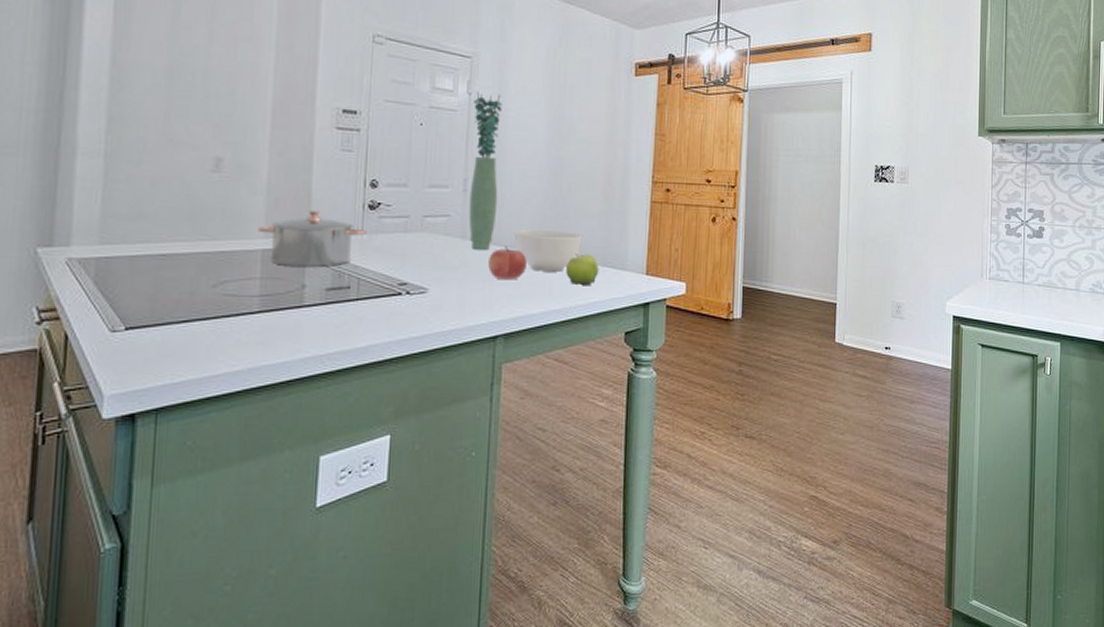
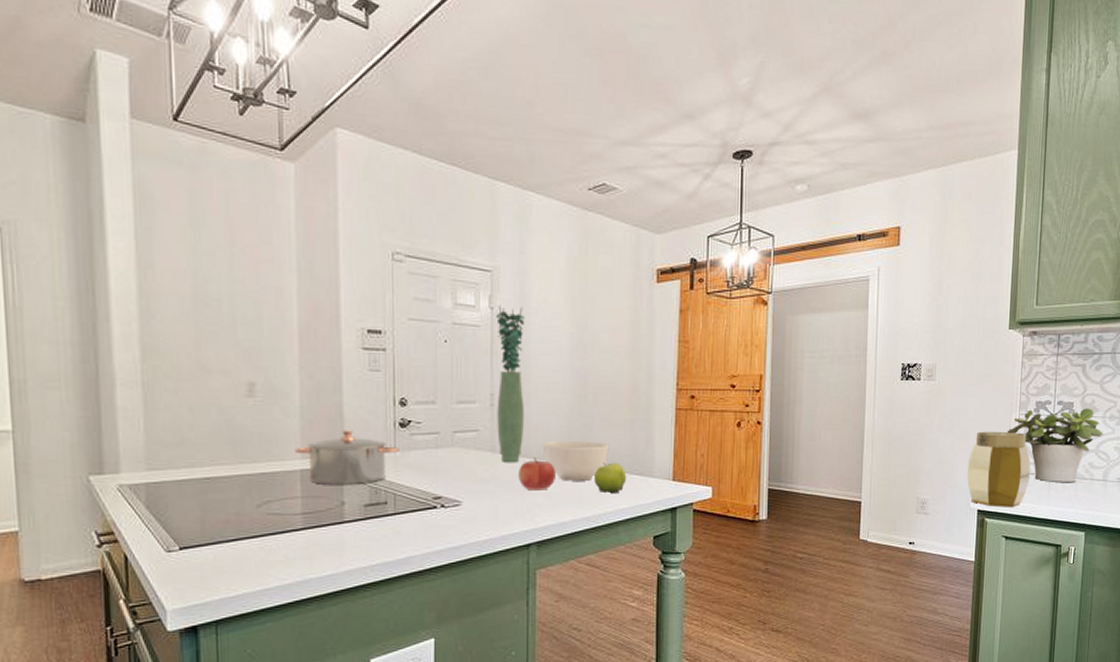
jar: none [942,236,1004,315] -> present [967,431,1031,508]
potted plant: none [979,216,1074,292] -> present [1007,408,1103,483]

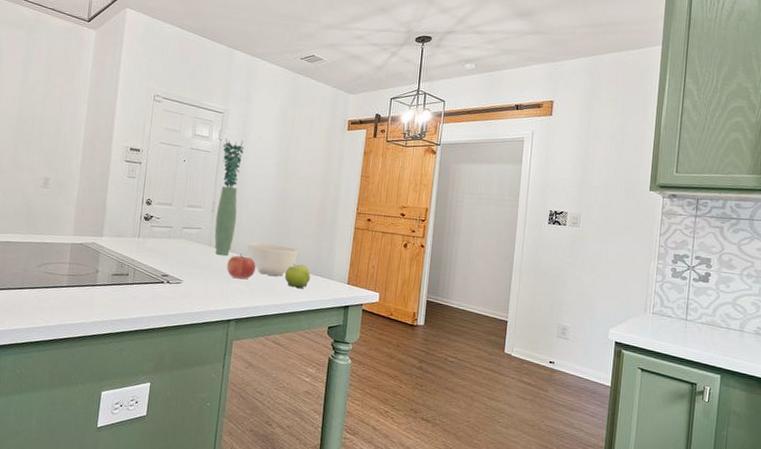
cooking pot: present [294,430,400,486] -> none [69,218,142,259]
jar: present [967,431,1031,508] -> none [606,274,668,345]
potted plant: present [1007,408,1103,483] -> none [645,260,740,329]

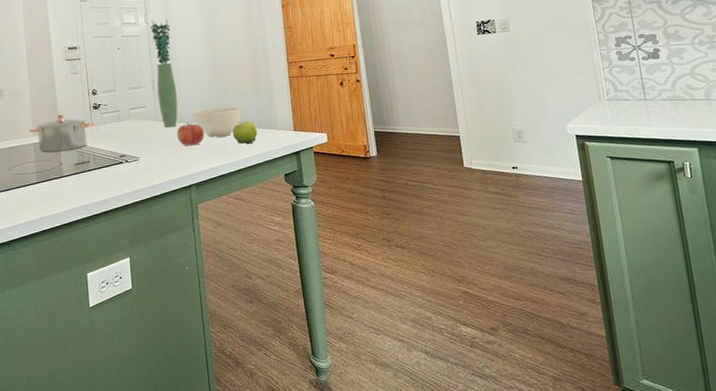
cooking pot: none [69,218,142,259] -> present [29,114,95,153]

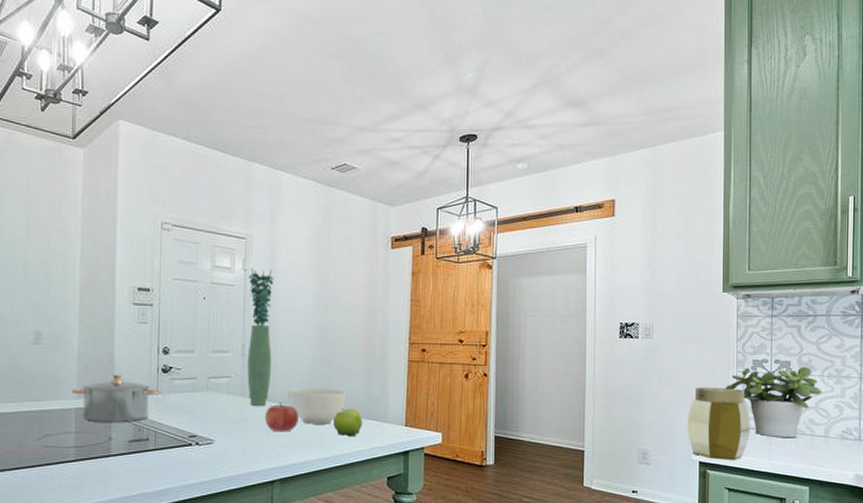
jar: none [557,65,625,132] -> present [688,387,750,461]
potted plant: none [591,37,695,106] -> present [725,367,822,438]

